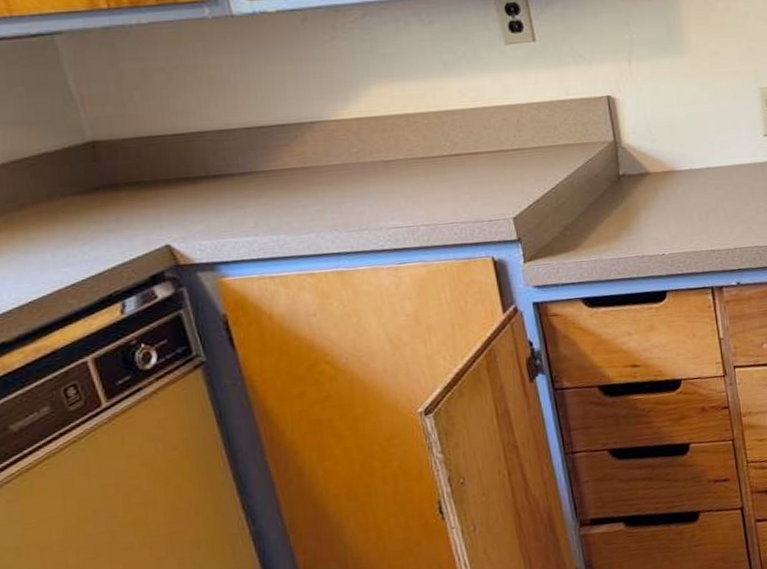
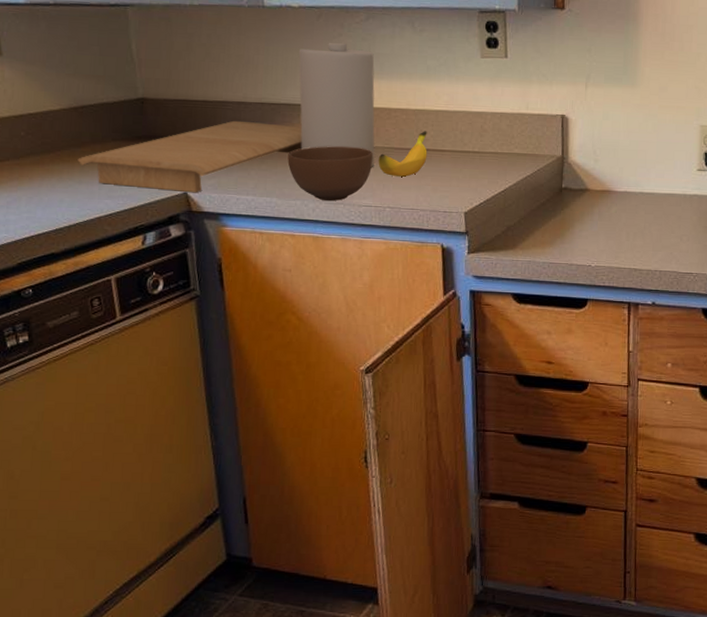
cutting board: none [18,148,308,250] -> present [77,120,303,193]
paper towel holder: none [284,46,398,184] -> present [298,43,375,168]
bowl: none [290,162,397,229] -> present [287,145,374,201]
banana: none [402,134,460,190] -> present [378,131,428,177]

